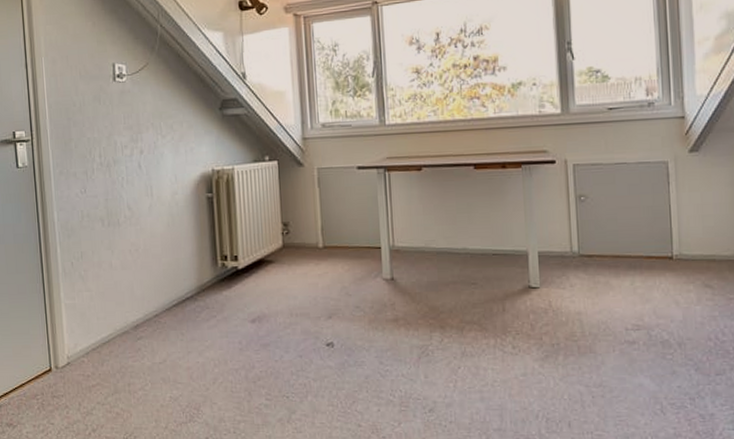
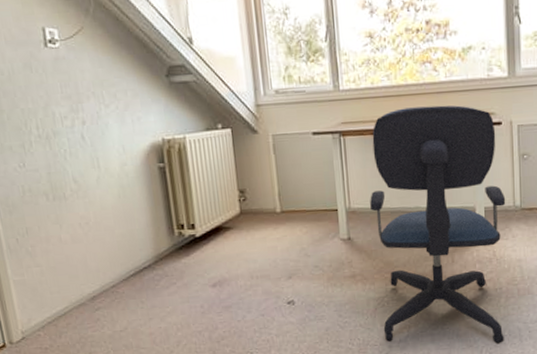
office chair: none [414,141,564,410] -> present [370,105,506,345]

